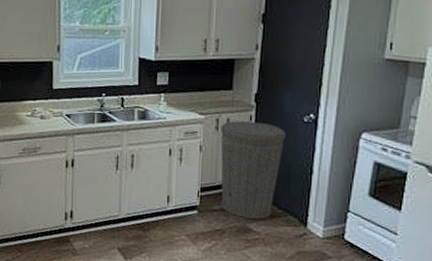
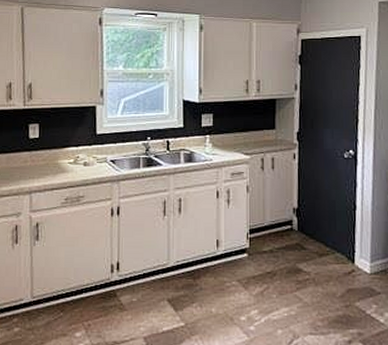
trash can: present [220,121,286,219] -> none [266,160,328,258]

